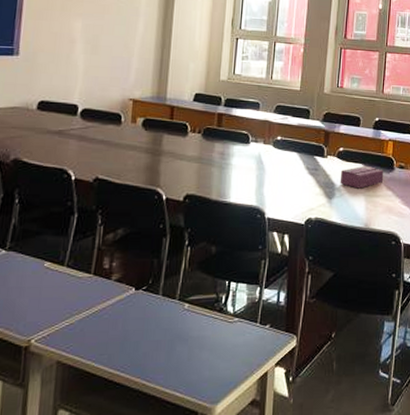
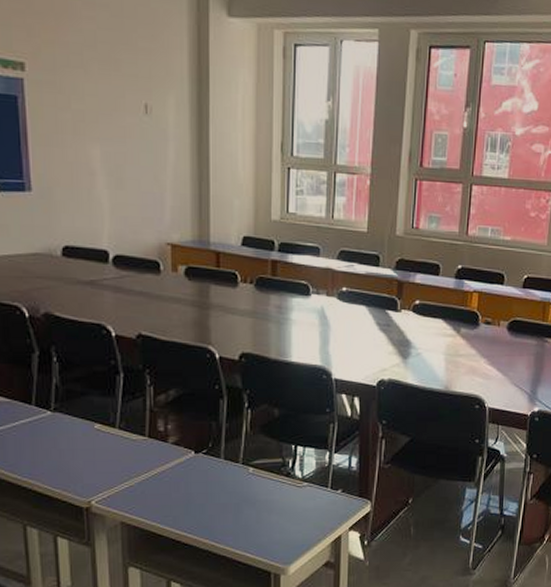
tissue box: present [340,165,384,189] -> none [416,320,467,347]

